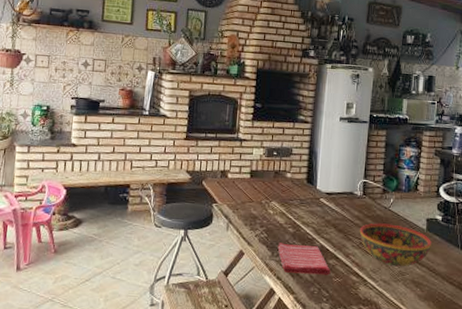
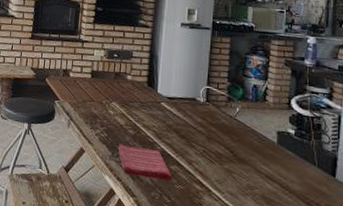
bowl: present [359,223,431,267] -> none [202,131,283,181]

